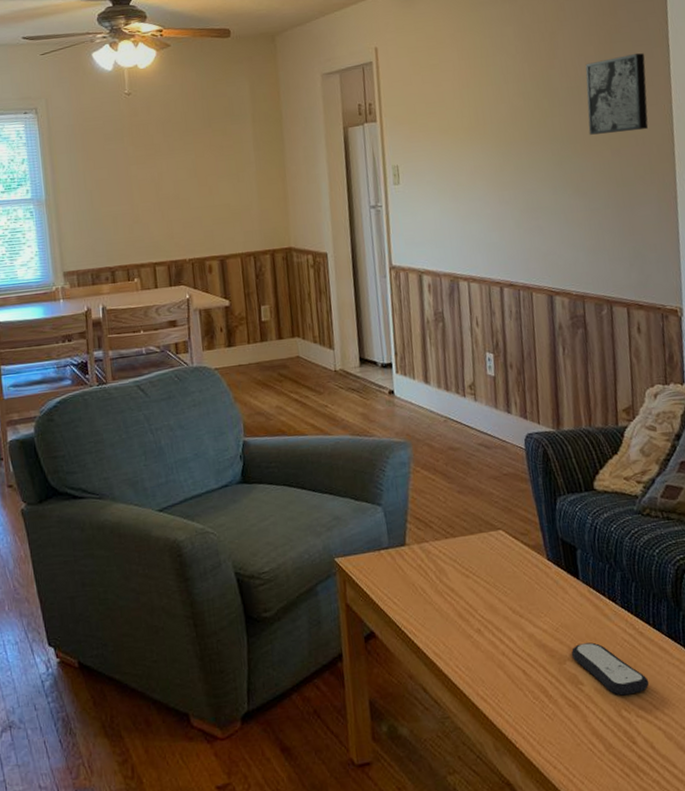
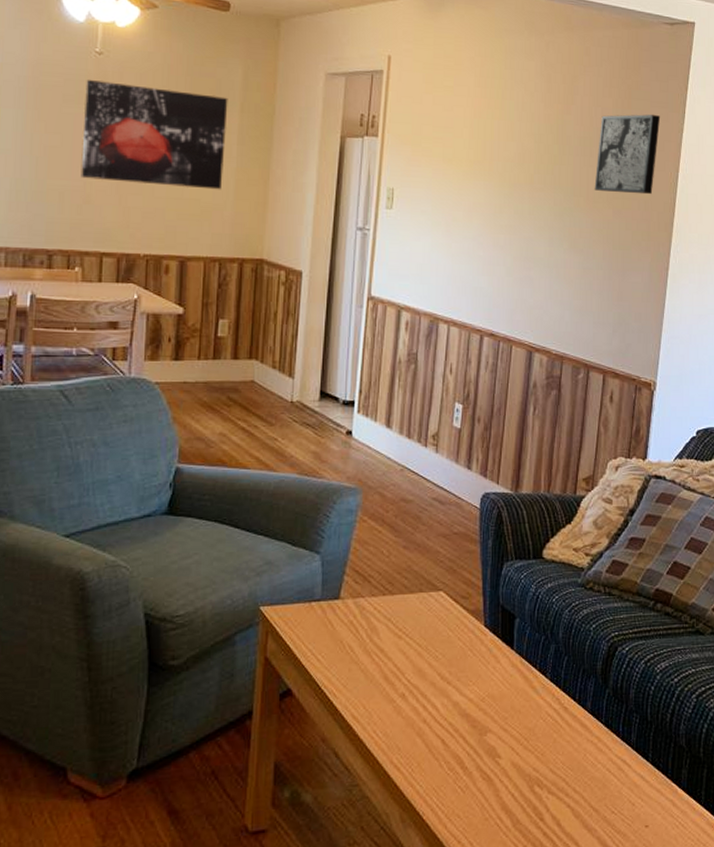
wall art: none [121,111,246,202] -> present [81,79,228,190]
remote control: present [572,642,650,696] -> none [494,715,566,771]

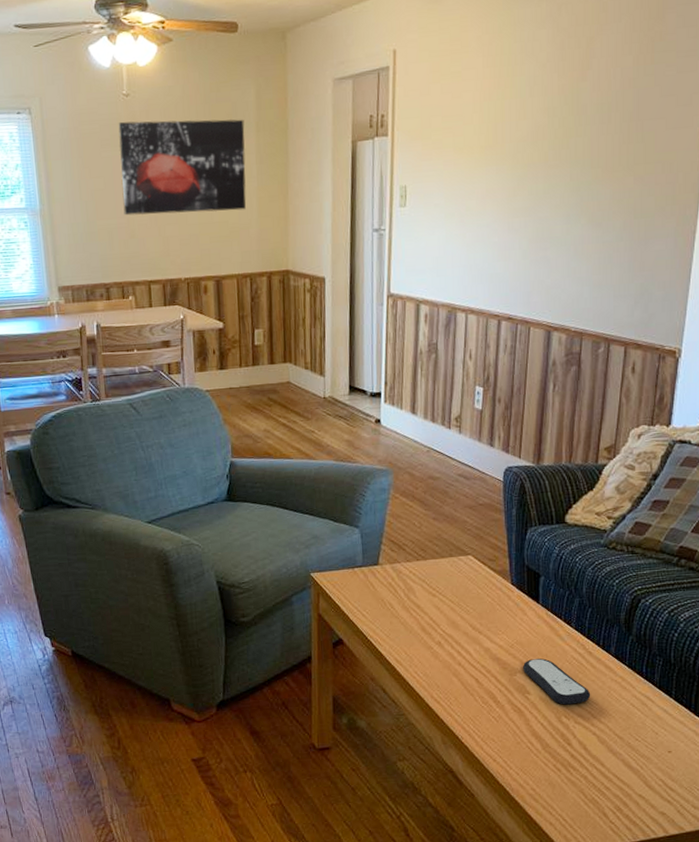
remote control: none [494,715,566,771] -> present [523,658,591,705]
wall art: present [594,114,661,195] -> none [613,65,688,159]

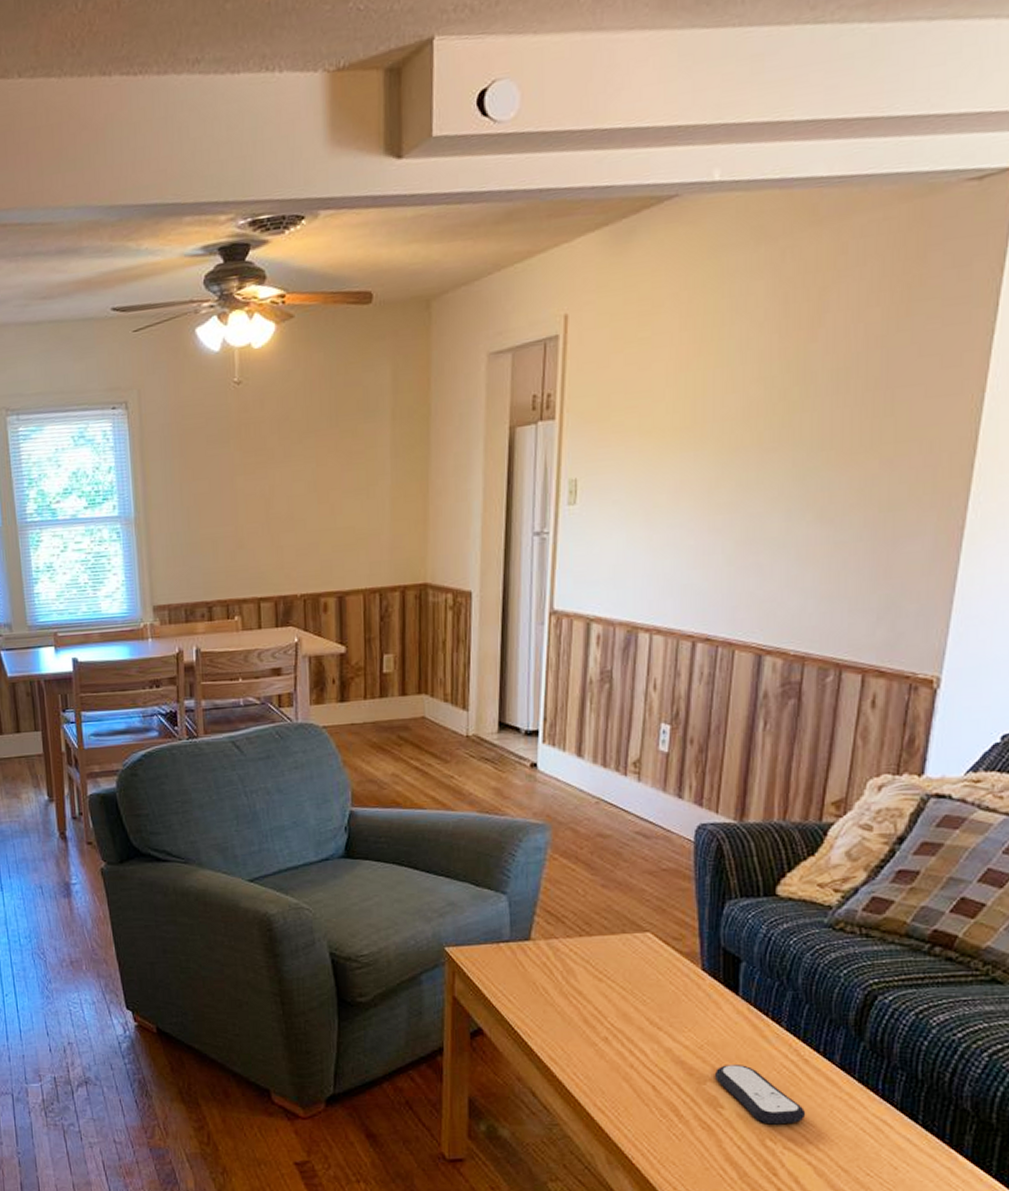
wall art: present [118,119,246,216] -> none [227,405,378,523]

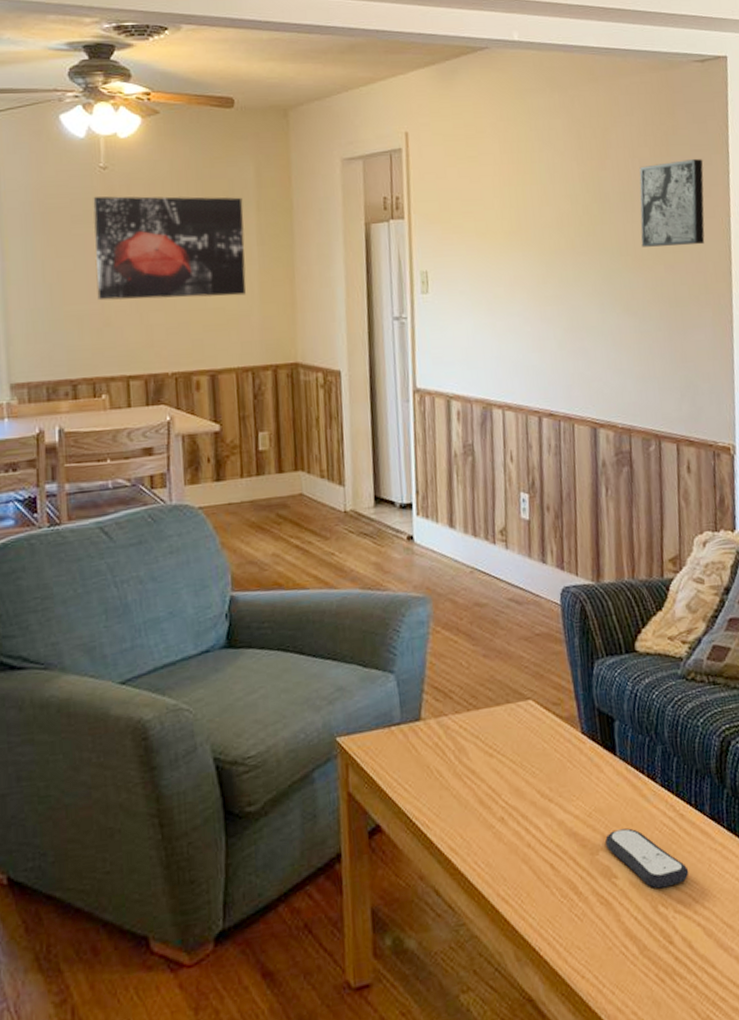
wall art: none [227,405,378,523] -> present [93,196,246,301]
wall art: none [852,316,958,438] -> present [639,158,705,247]

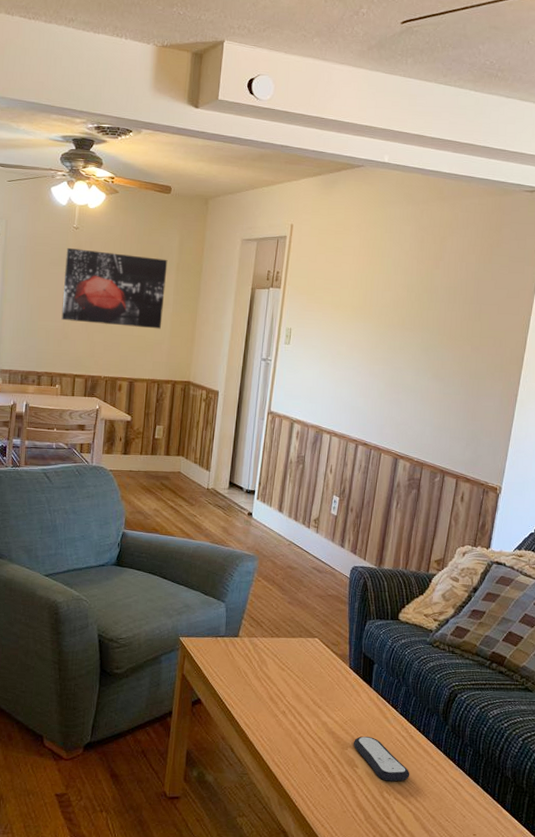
wall art: present [639,158,705,247] -> none [456,267,518,334]

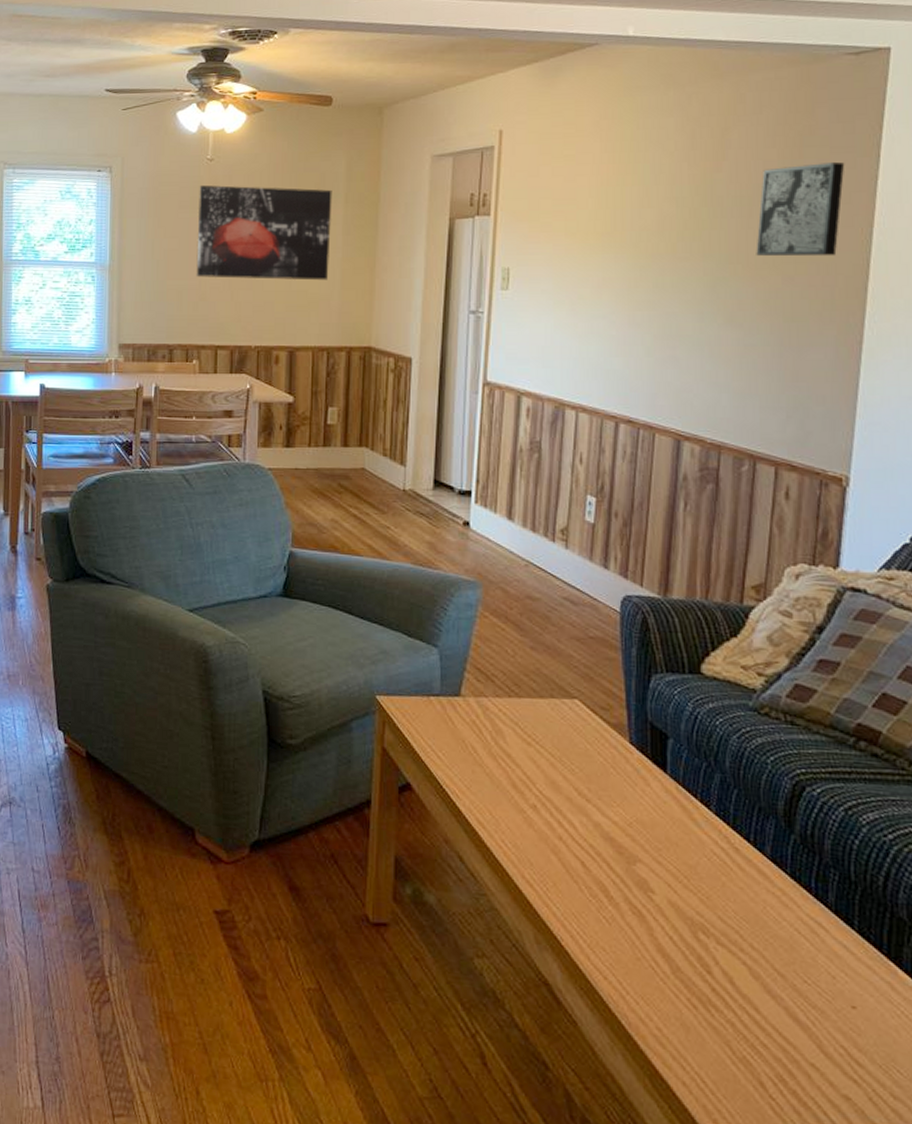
remote control: present [354,736,410,782] -> none [645,846,739,917]
wall art: none [456,267,518,334] -> present [756,161,845,257]

